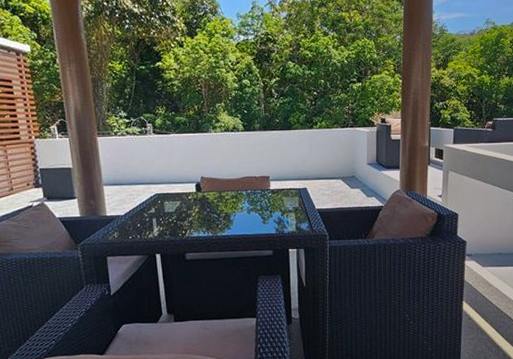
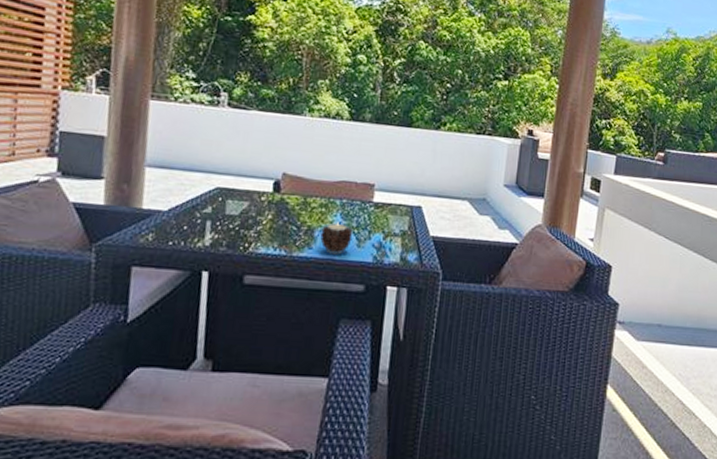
candle: none [234,207,259,231] -> present [319,221,353,255]

